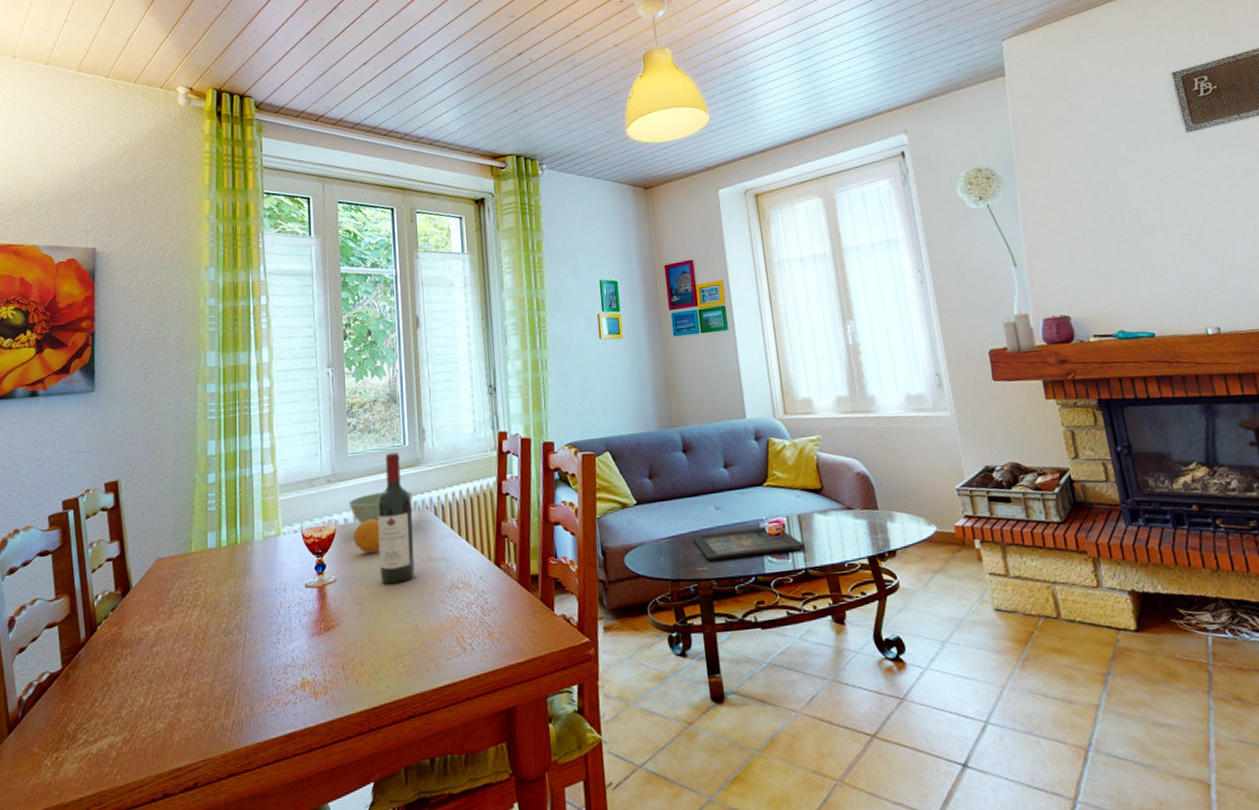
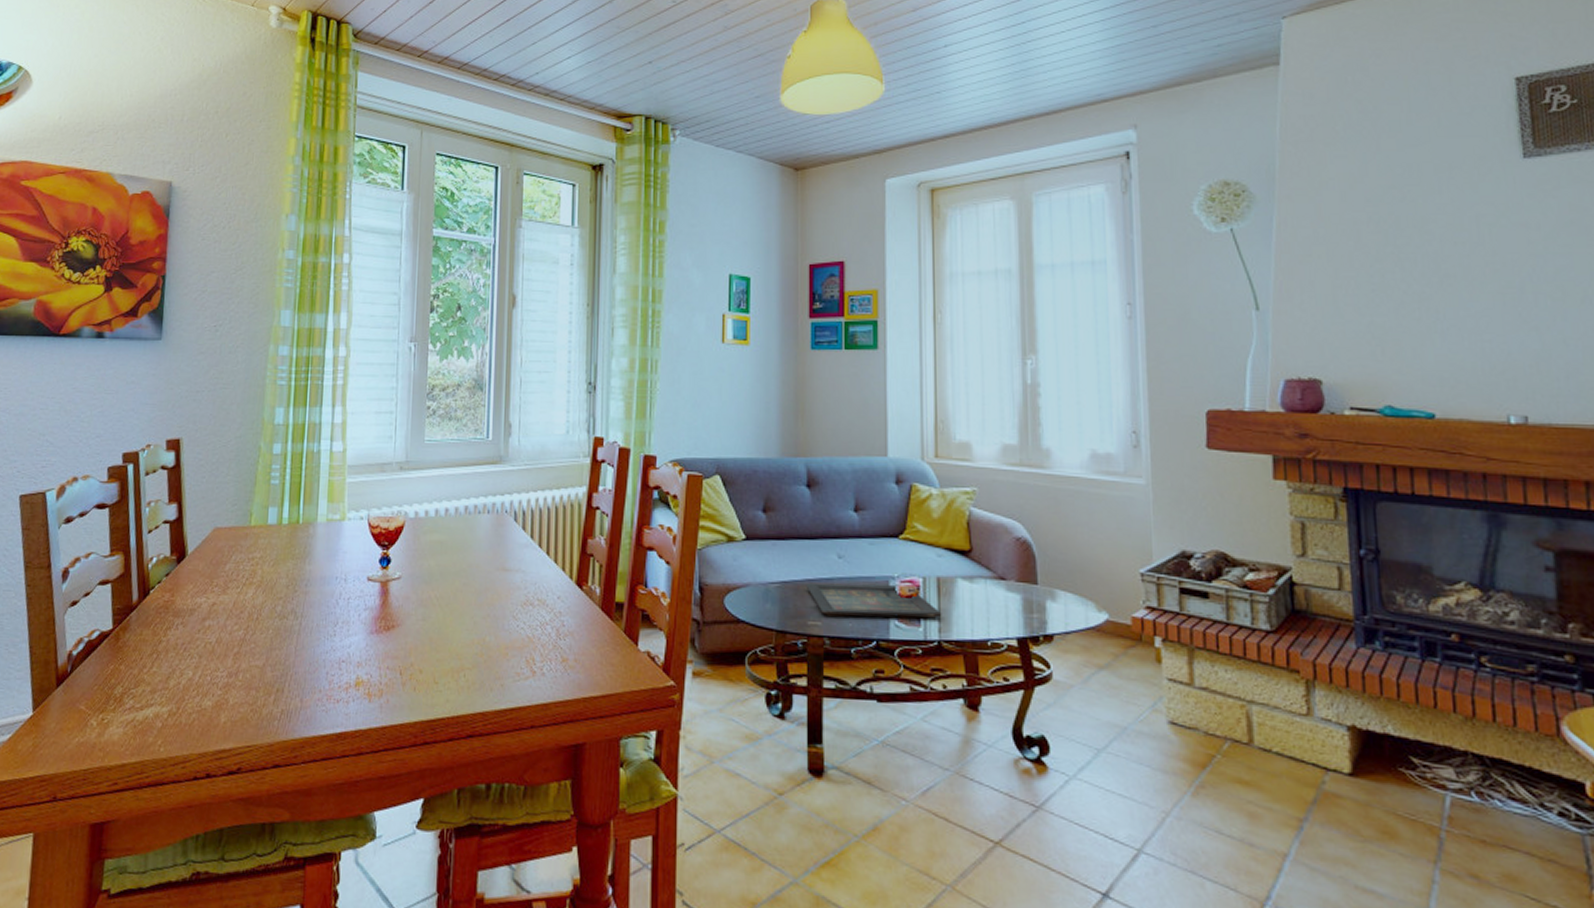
bowl: present [348,491,414,524] -> none [421,488,493,520]
fruit: present [354,518,380,553] -> none [423,515,452,553]
wine bottle: present [377,452,415,584] -> none [448,445,490,590]
candle: present [1003,311,1041,354] -> none [1228,366,1276,418]

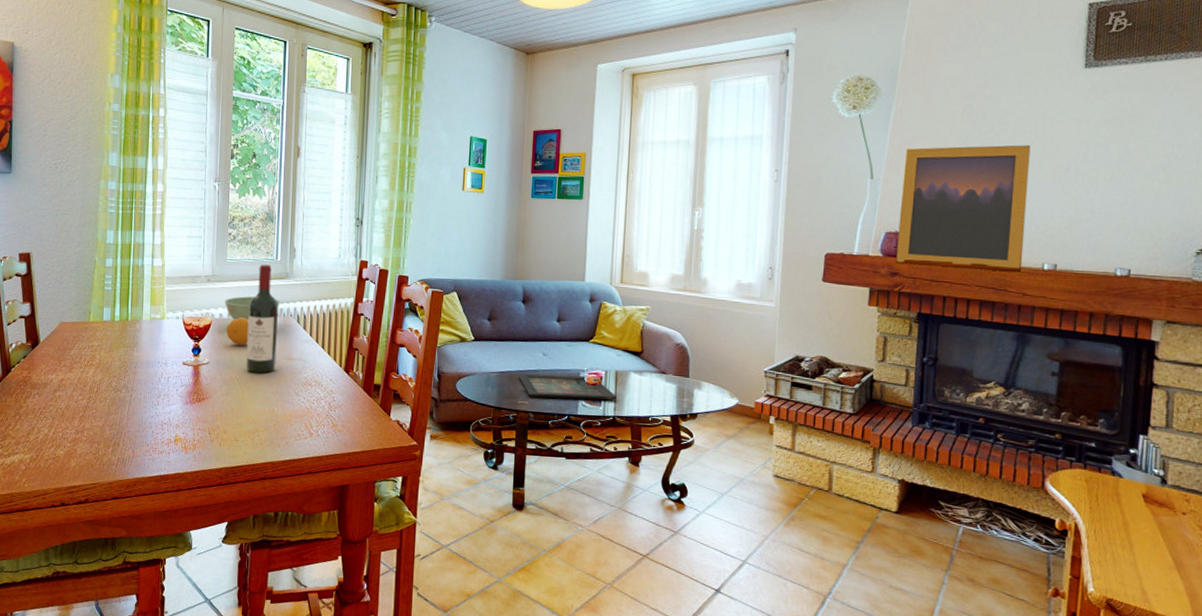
bowl: none [421,488,493,520] -> present [224,296,281,320]
fruit: none [423,515,452,553] -> present [226,317,249,345]
wine bottle: none [448,445,490,590] -> present [246,264,278,373]
picture frame: none [1297,259,1480,429] -> present [895,145,1031,273]

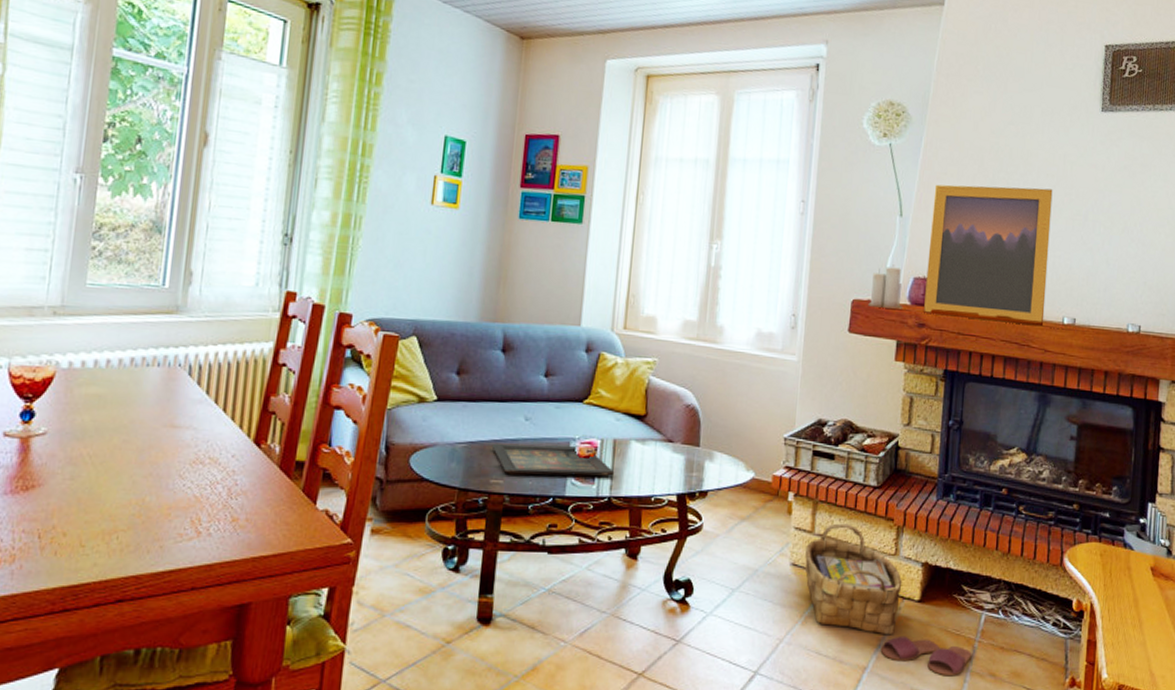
bowl: present [224,296,281,320] -> none [77,337,165,371]
fruit: present [226,317,249,345] -> none [77,367,114,407]
wine bottle: present [246,264,278,373] -> none [105,292,162,448]
woven basket: none [786,443,880,540] -> present [804,523,903,635]
candle: none [841,221,876,260] -> present [868,264,903,309]
slippers: none [860,540,950,578] -> present [881,636,972,677]

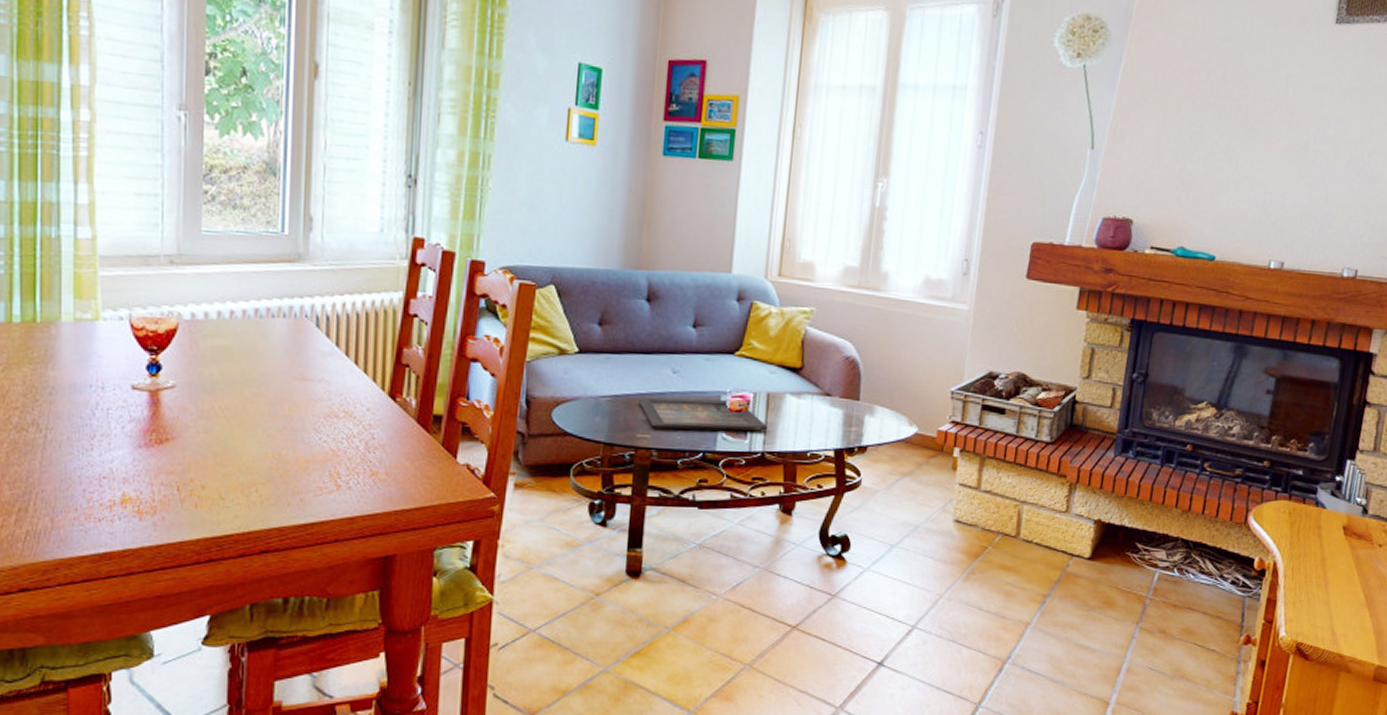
woven basket: present [804,523,903,635] -> none [968,479,1073,592]
candle: present [868,264,903,309] -> none [1050,203,1090,253]
slippers: present [881,636,972,677] -> none [1046,592,1143,633]
picture frame: present [923,184,1053,327] -> none [1111,112,1270,272]

